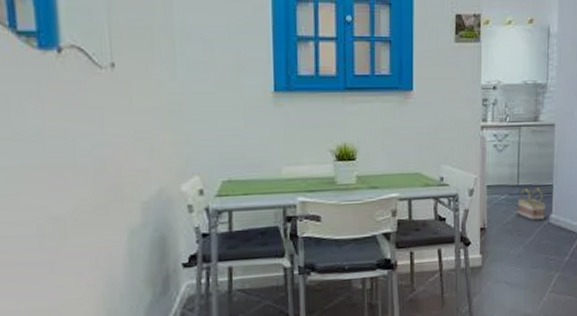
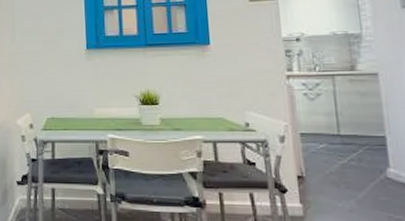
basket: present [518,188,545,220] -> none [341,139,380,173]

